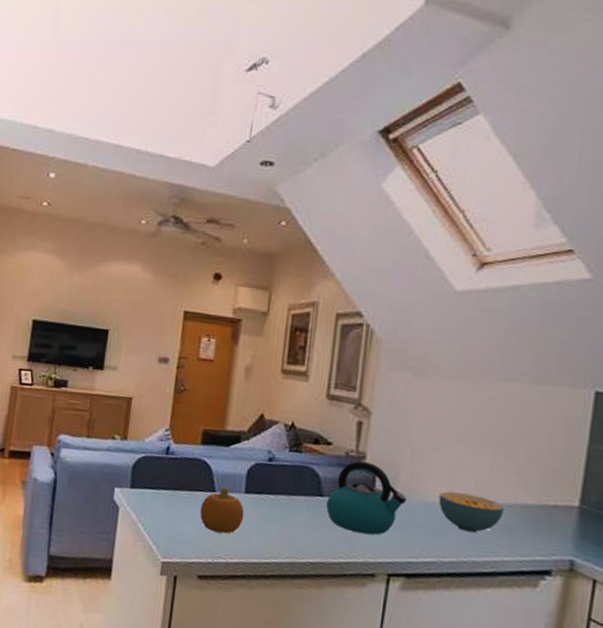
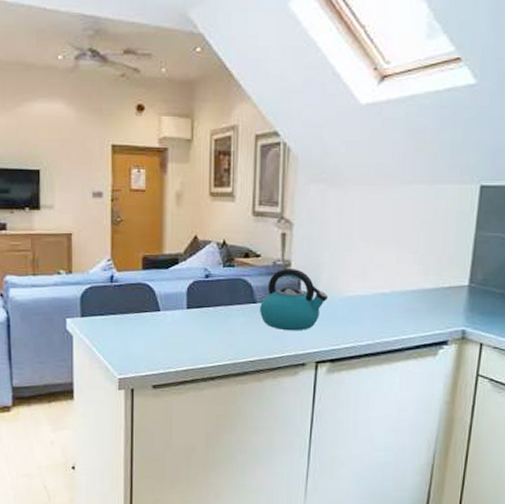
fruit: present [199,486,245,534] -> none [148,305,188,346]
cereal bowl: present [438,491,505,533] -> none [355,285,409,318]

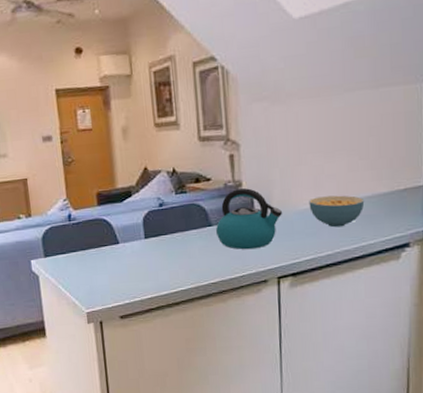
cereal bowl: none [355,285,409,318] -> present [309,195,365,228]

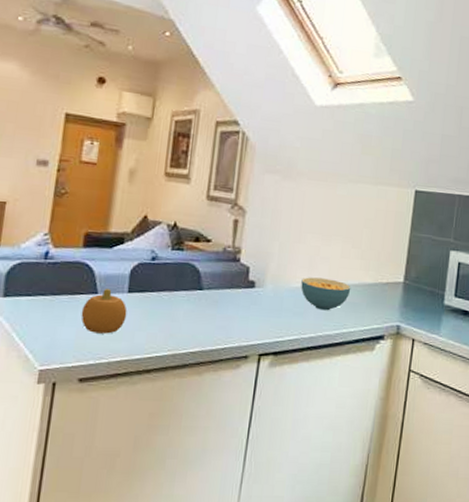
fruit: none [109,237,149,277] -> present [81,288,128,334]
kettle: present [216,188,283,250] -> none [205,255,276,321]

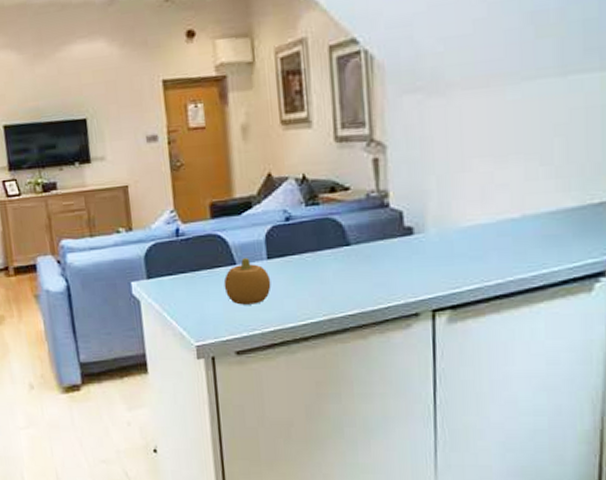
cereal bowl: present [301,277,351,311] -> none [474,209,547,250]

